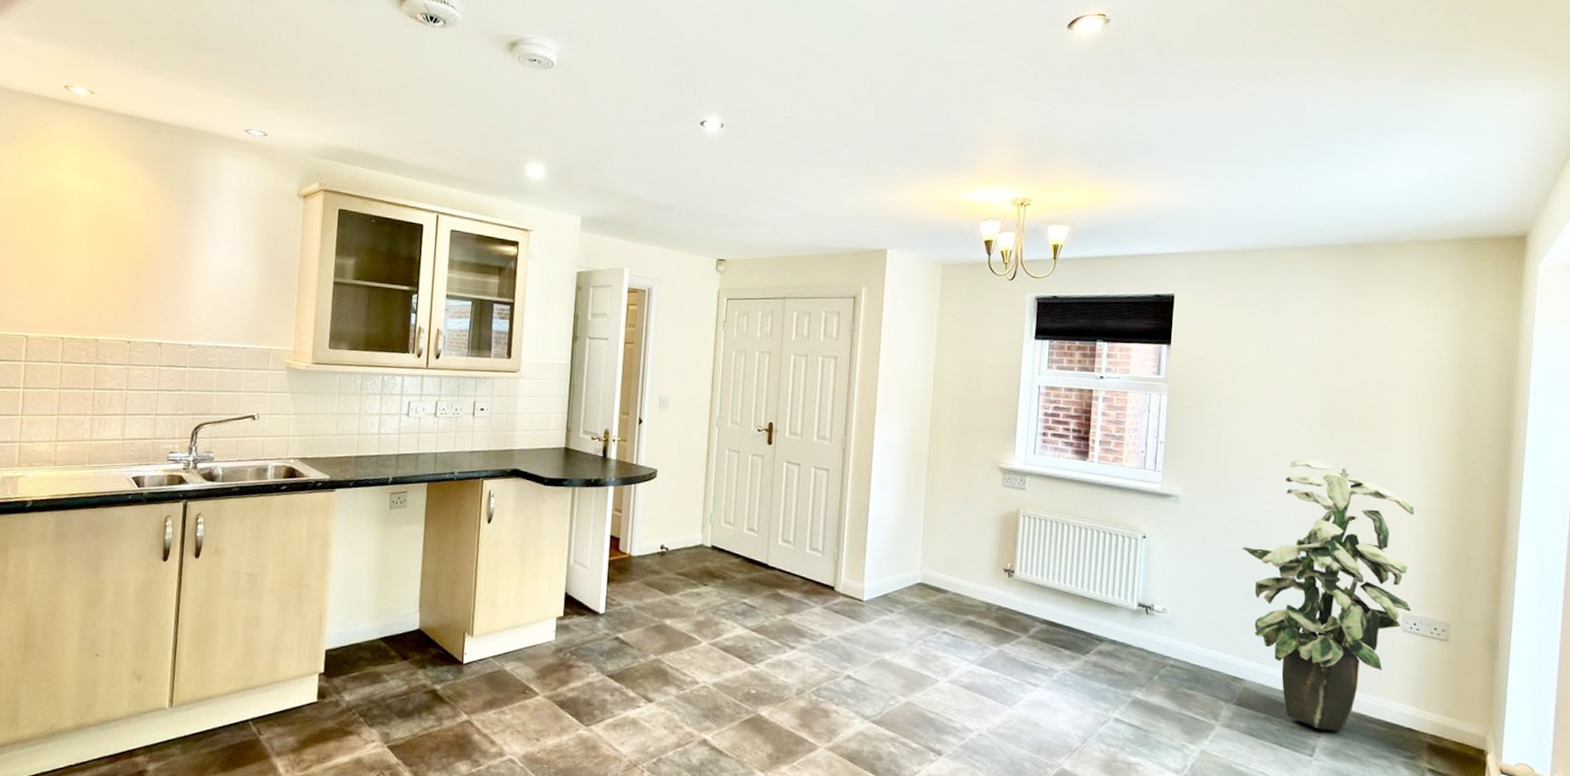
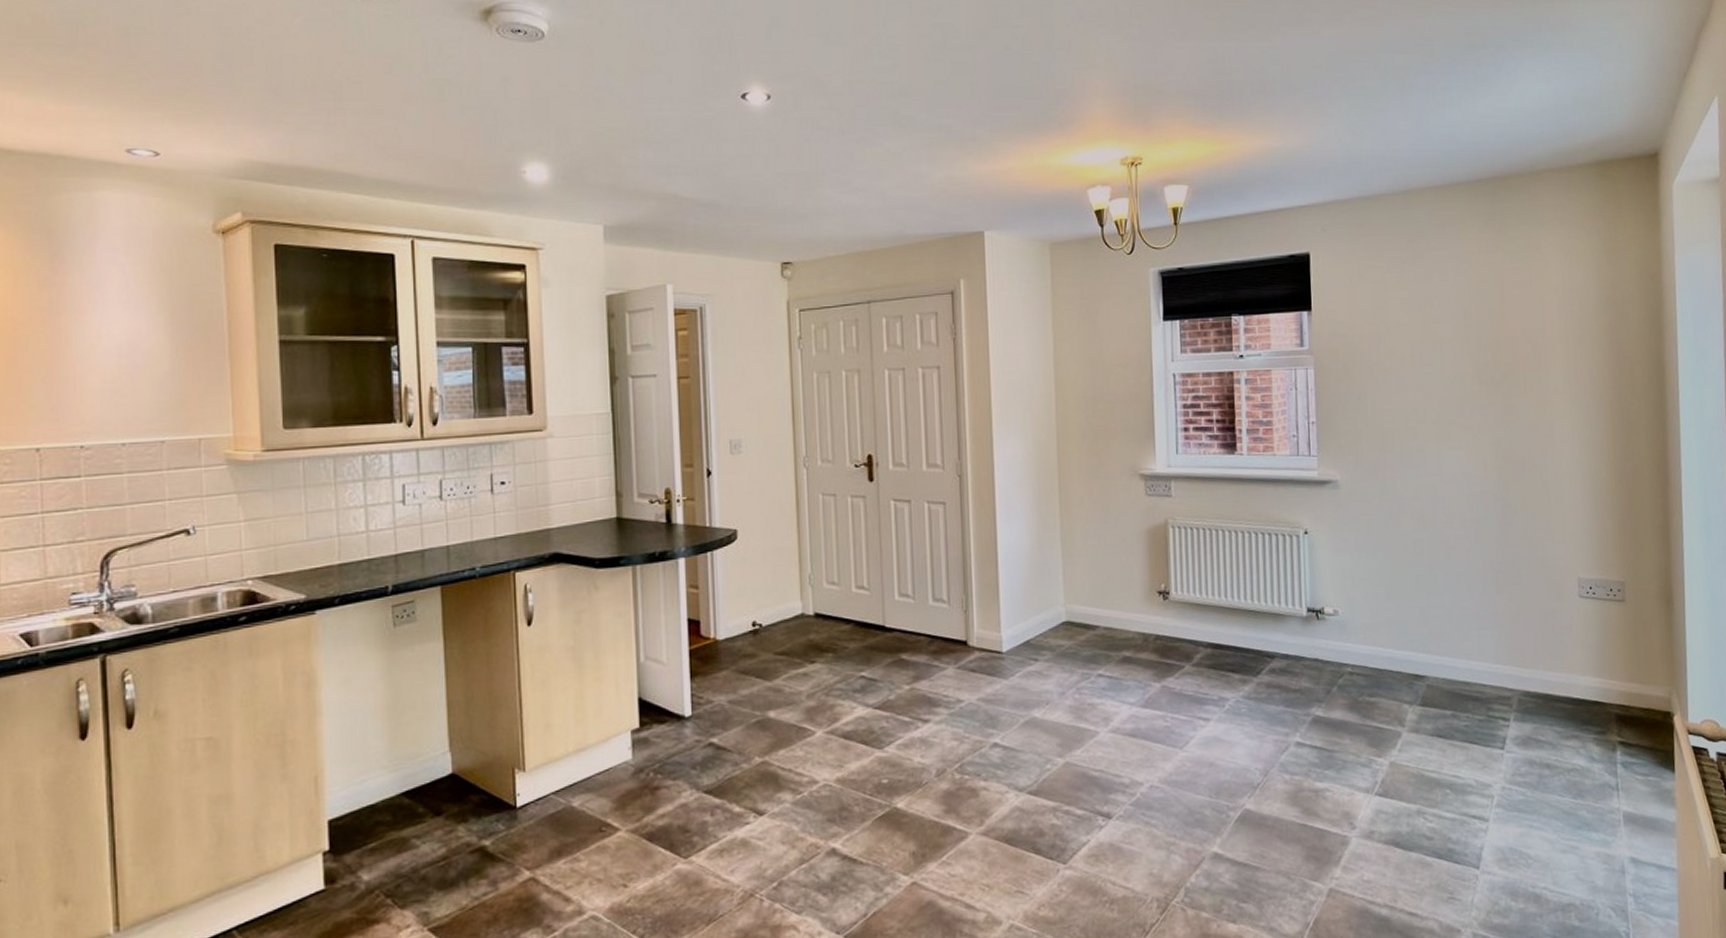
indoor plant: present [1241,459,1414,732] -> none [1409,422,1587,718]

